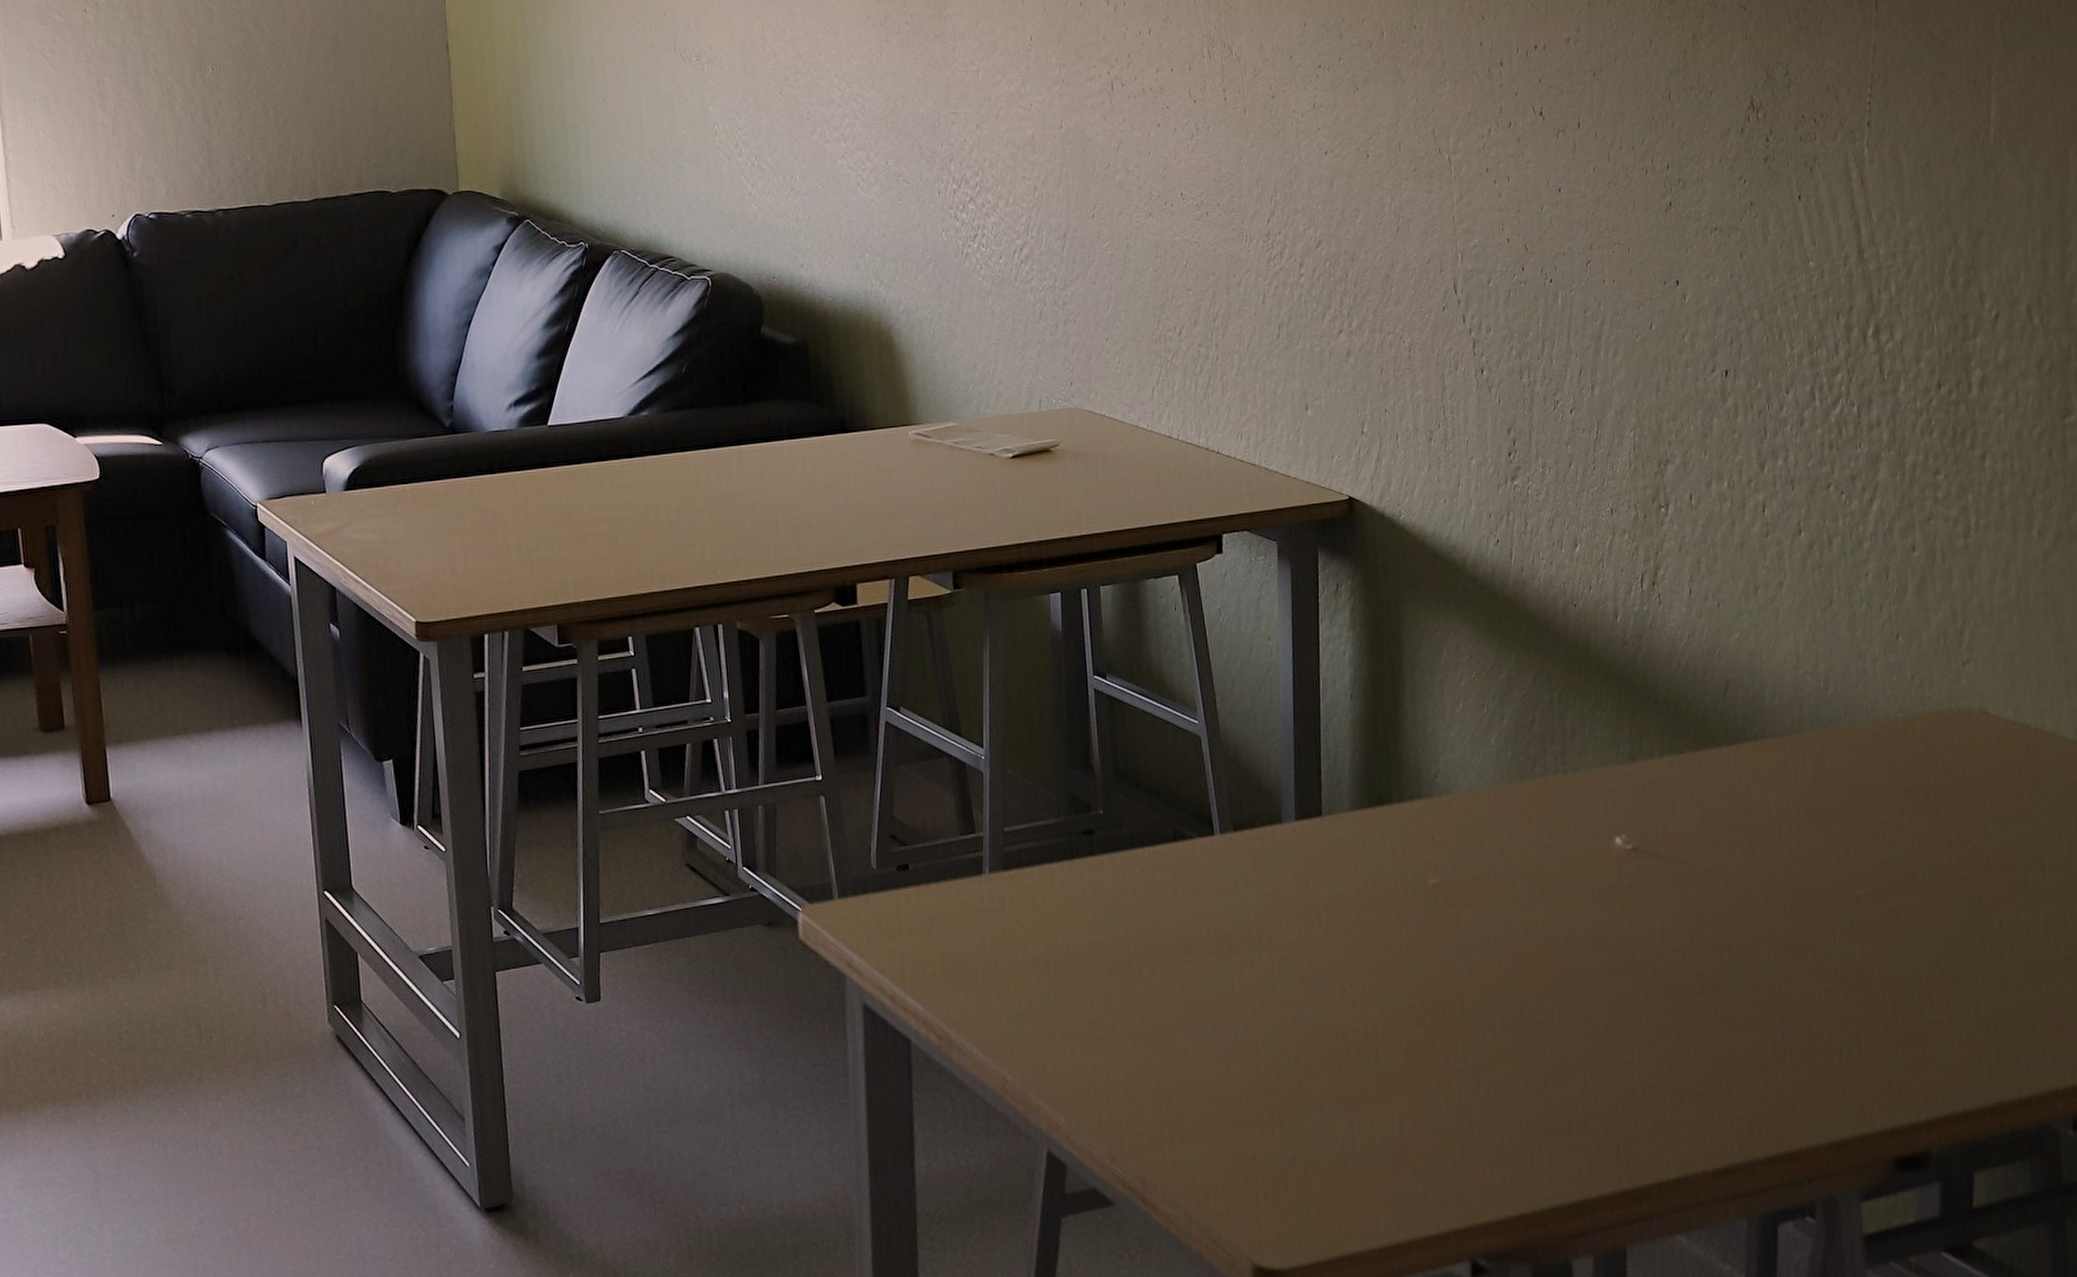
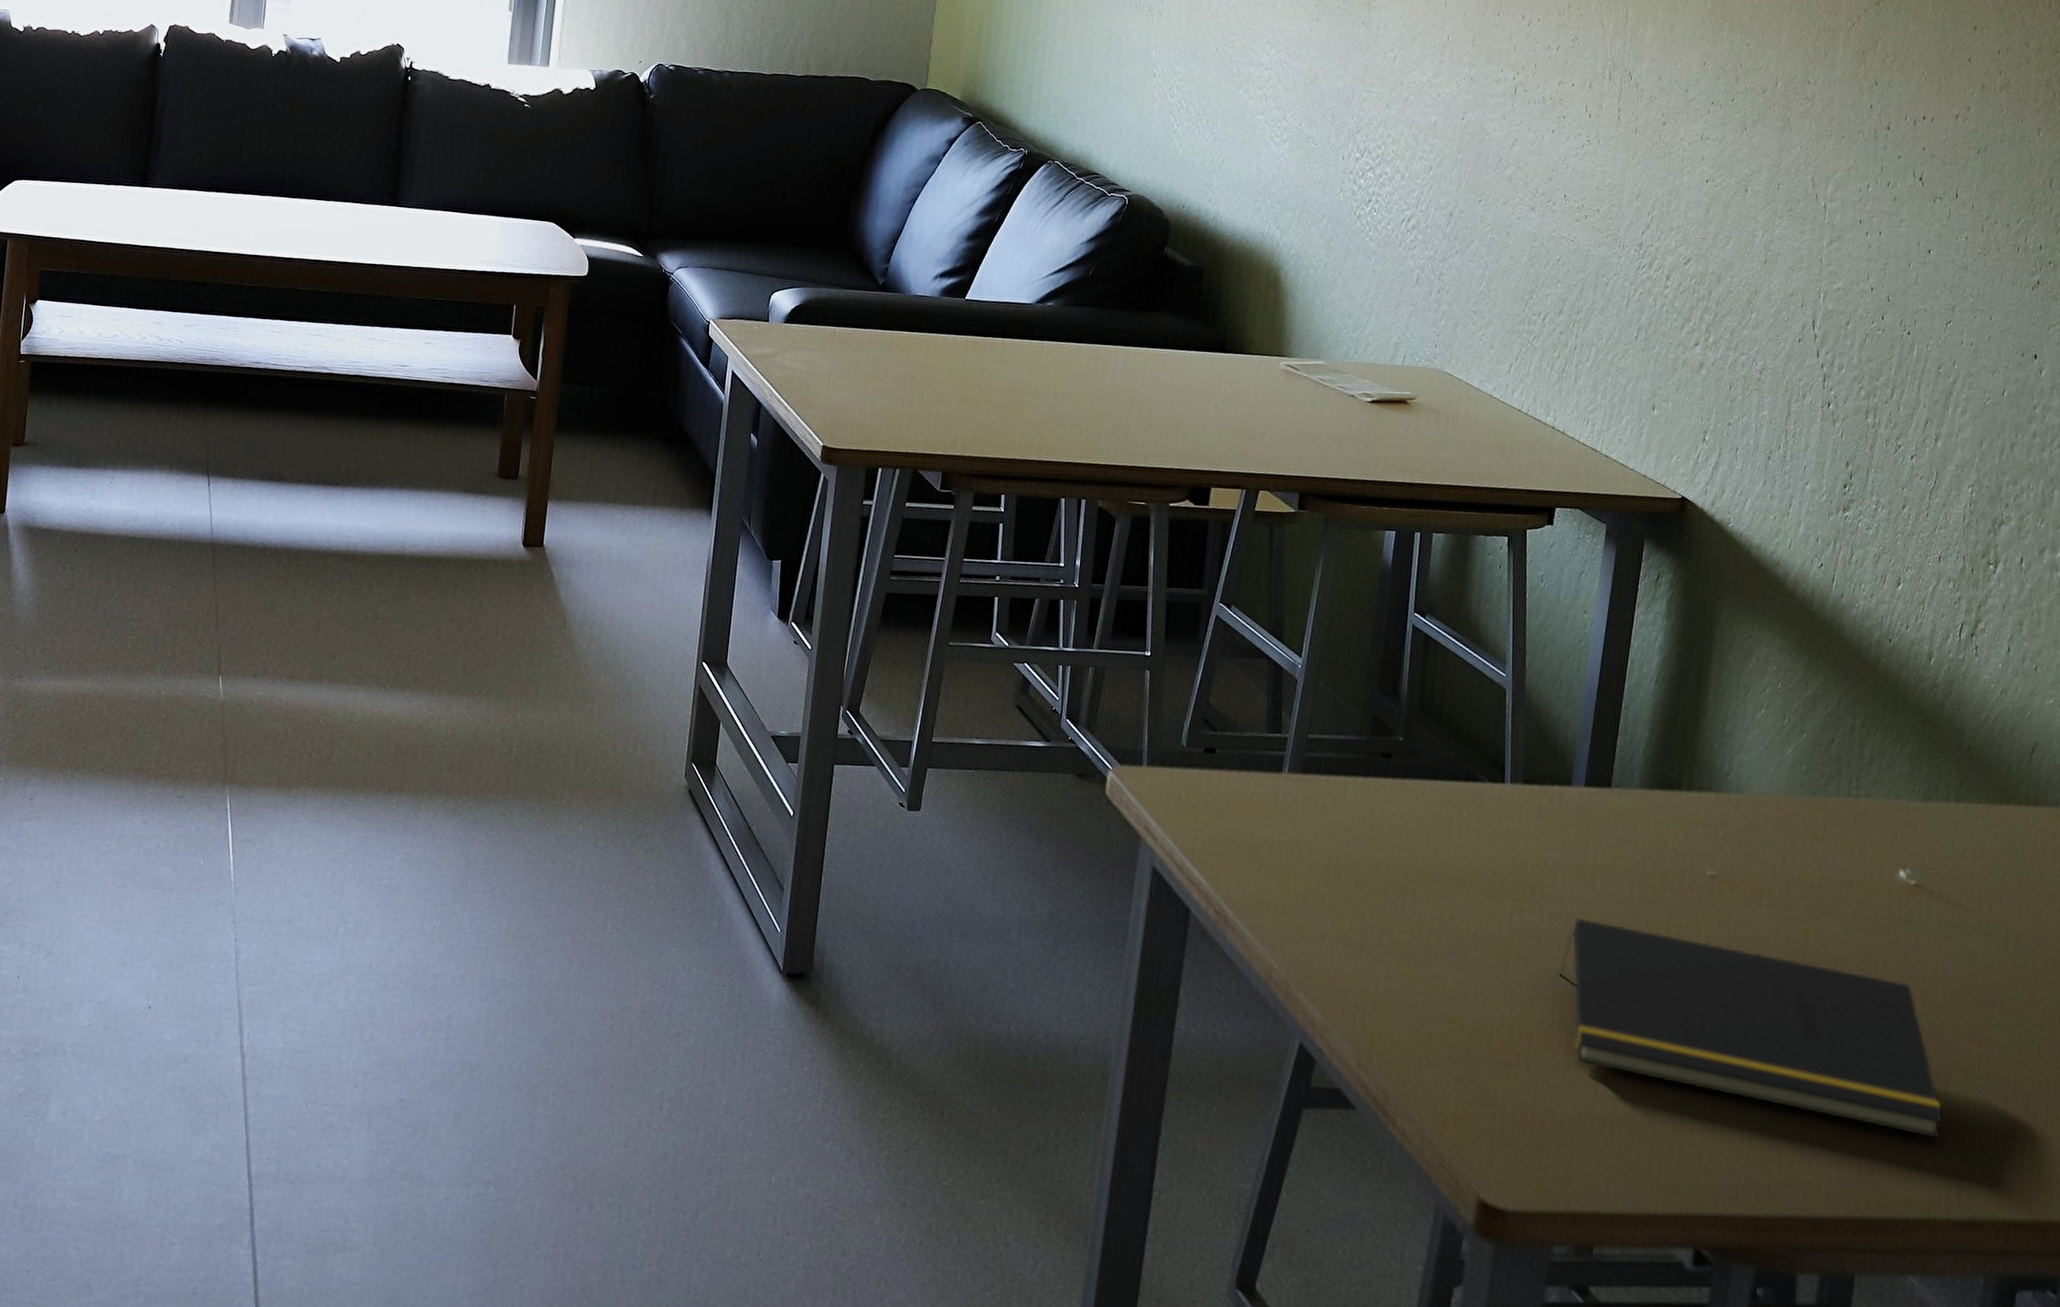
notepad: none [1297,948,1689,1105] -> present [1558,916,1944,1140]

